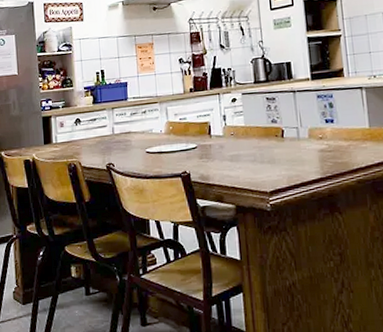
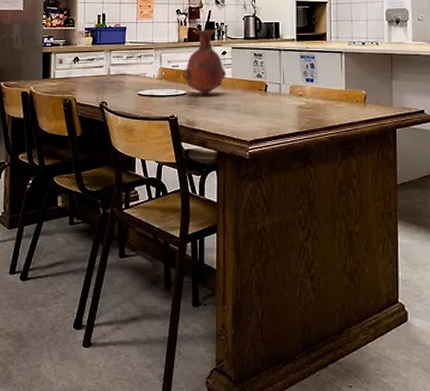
vase: none [190,76,238,147] -> present [181,29,226,95]

